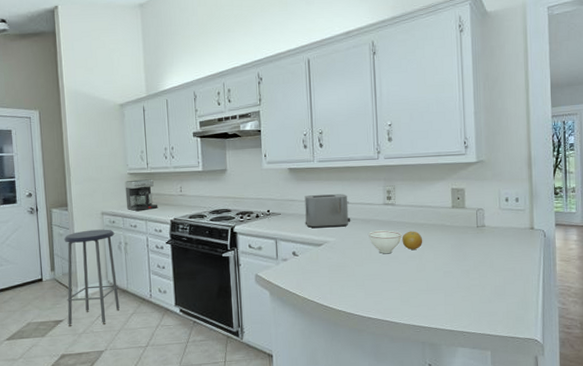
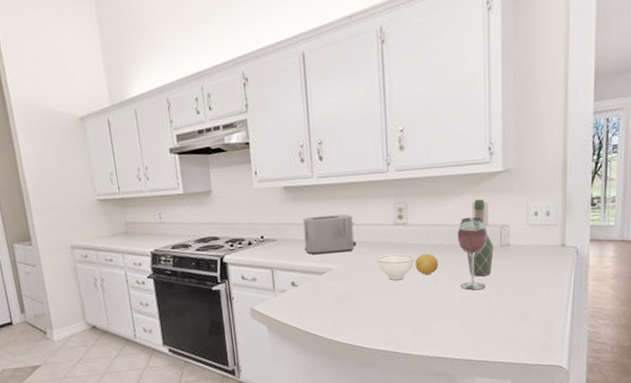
bar stool: present [64,229,120,326] -> none [31,264,102,372]
coffee maker: present [124,179,158,212] -> none [94,205,136,244]
wineglass: none [438,200,465,266] -> present [457,216,488,290]
wine bottle: none [447,185,471,254] -> present [466,199,494,277]

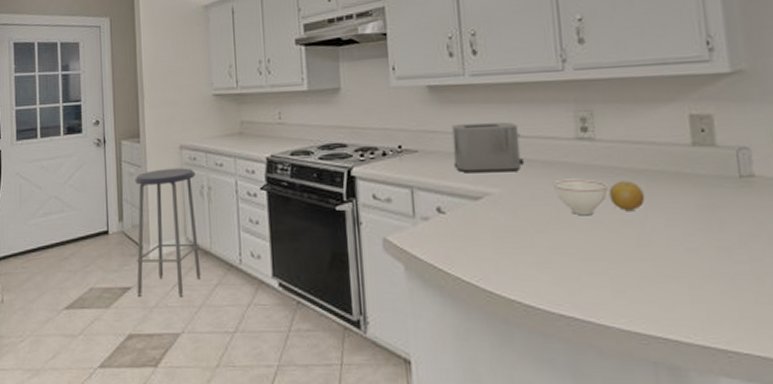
bar stool: none [31,264,102,372] -> present [135,168,201,297]
wineglass: present [457,216,488,290] -> none [669,133,722,239]
wine bottle: present [466,199,494,277] -> none [686,109,730,219]

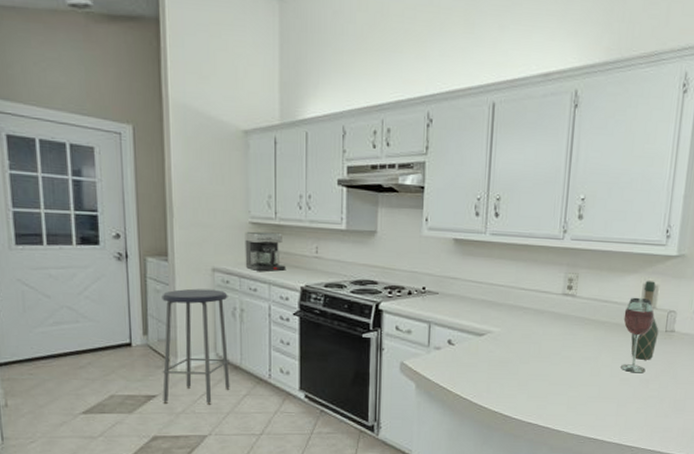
coffee maker: none [208,102,251,146] -> present [244,231,286,272]
toaster: present [452,122,525,173] -> none [466,274,522,316]
bowl: present [551,178,609,216] -> none [539,324,579,353]
fruit: present [609,180,645,210] -> none [578,328,602,350]
wineglass: none [669,133,722,239] -> present [621,297,655,373]
wine bottle: none [686,109,730,219] -> present [631,281,659,360]

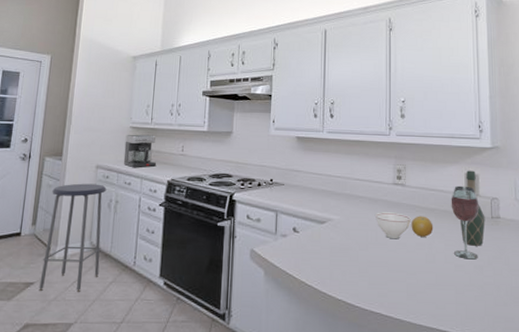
bowl: none [539,324,579,353] -> present [374,212,411,240]
fruit: none [578,328,602,350] -> present [411,216,434,237]

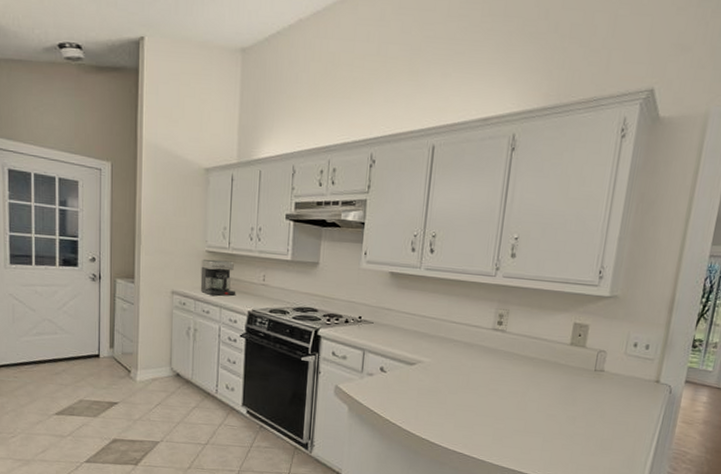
bar stool: present [39,183,107,292] -> none [123,308,184,414]
bowl: present [374,212,411,240] -> none [468,357,507,386]
fruit: present [411,216,434,237] -> none [506,363,530,385]
wineglass: present [451,185,479,260] -> none [548,335,584,411]
wine bottle: present [459,170,486,246] -> none [558,320,588,398]

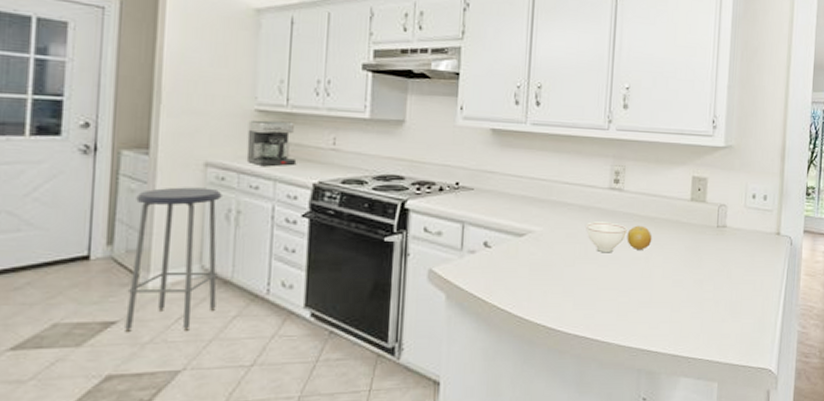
bar stool: none [123,308,184,414] -> present [125,187,222,332]
bowl: none [468,357,507,386] -> present [585,221,627,253]
fruit: none [506,363,530,385] -> present [627,225,653,249]

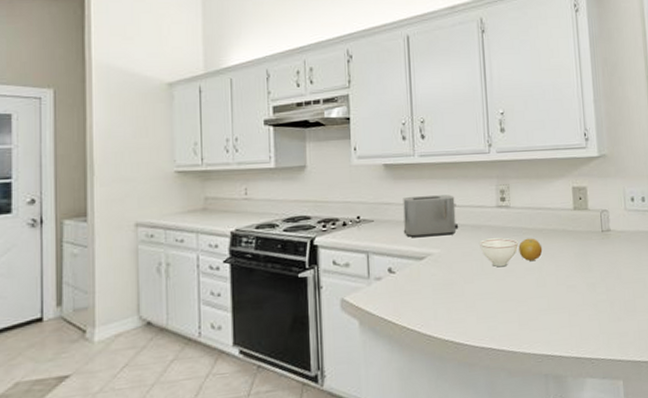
bar stool: present [125,187,222,332] -> none [77,245,155,384]
coffee maker: present [246,119,297,167] -> none [170,178,215,222]
toaster: none [505,168,566,213] -> present [403,195,459,238]

